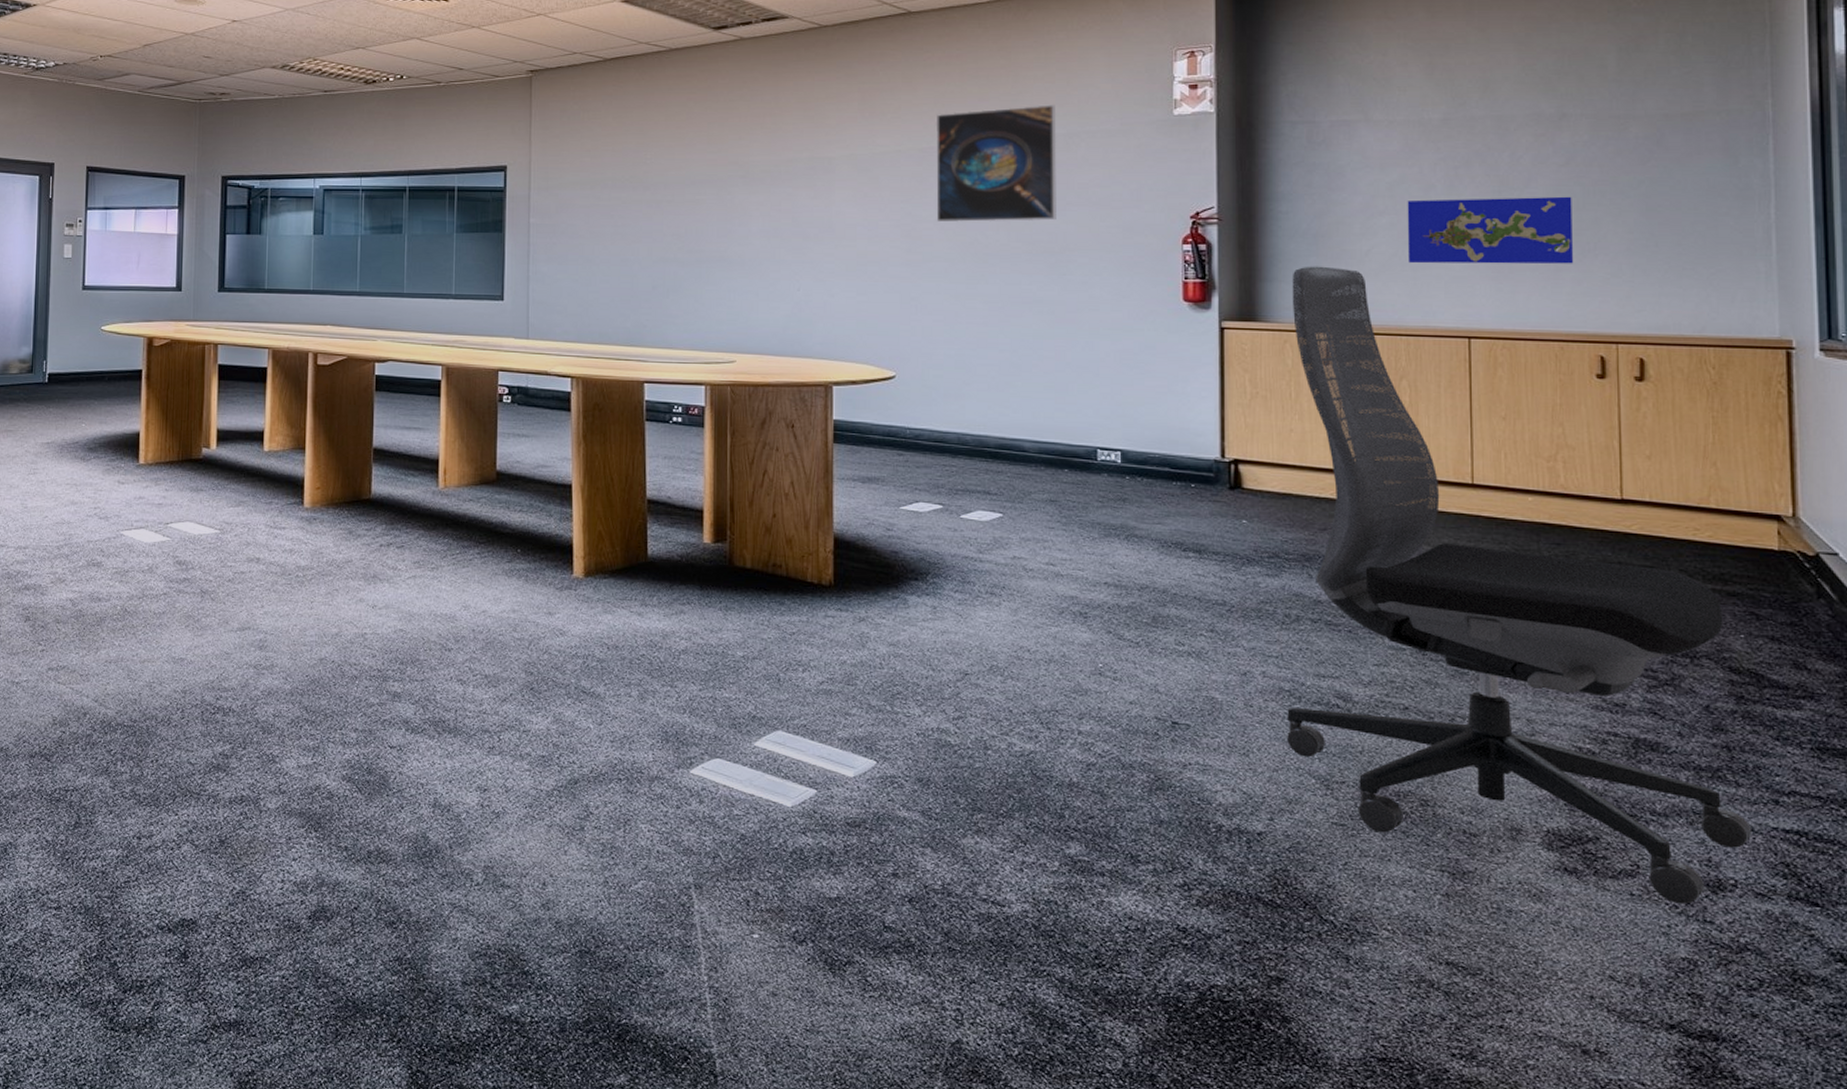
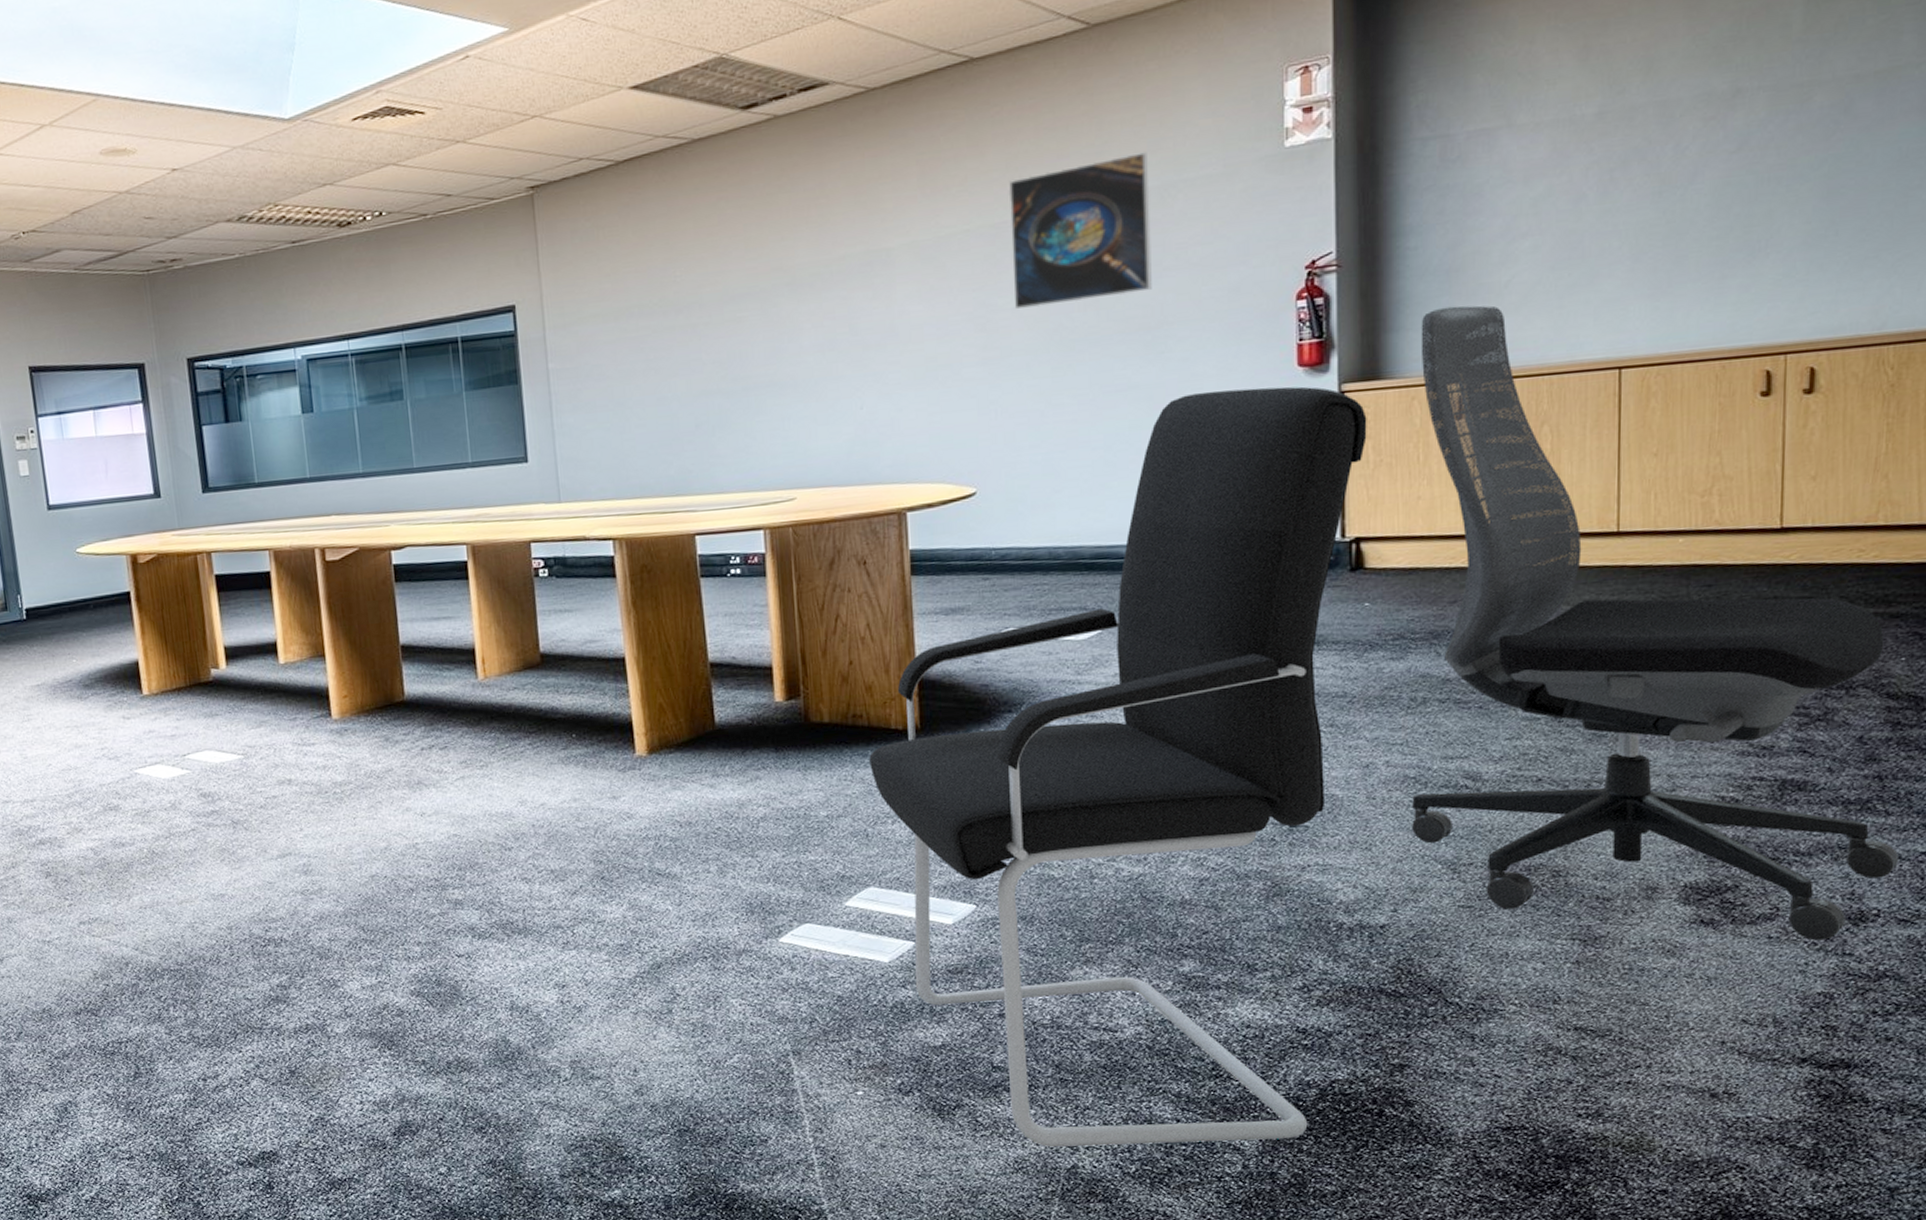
office chair: none [785,313,1244,1041] -> present [869,386,1367,1148]
world map: present [1407,196,1574,264] -> none [1553,188,1743,291]

